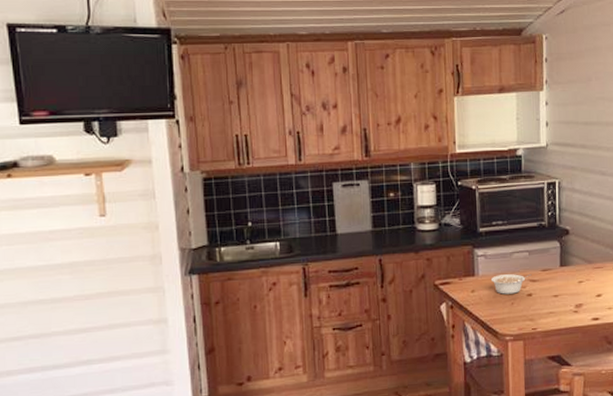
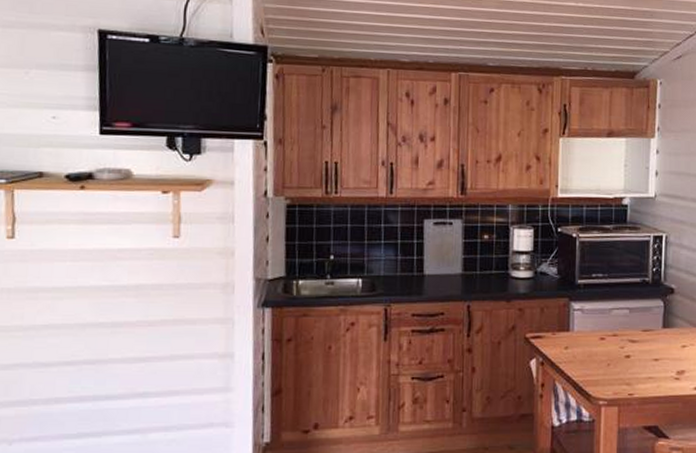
legume: present [490,273,532,294] -> none [586,332,631,354]

